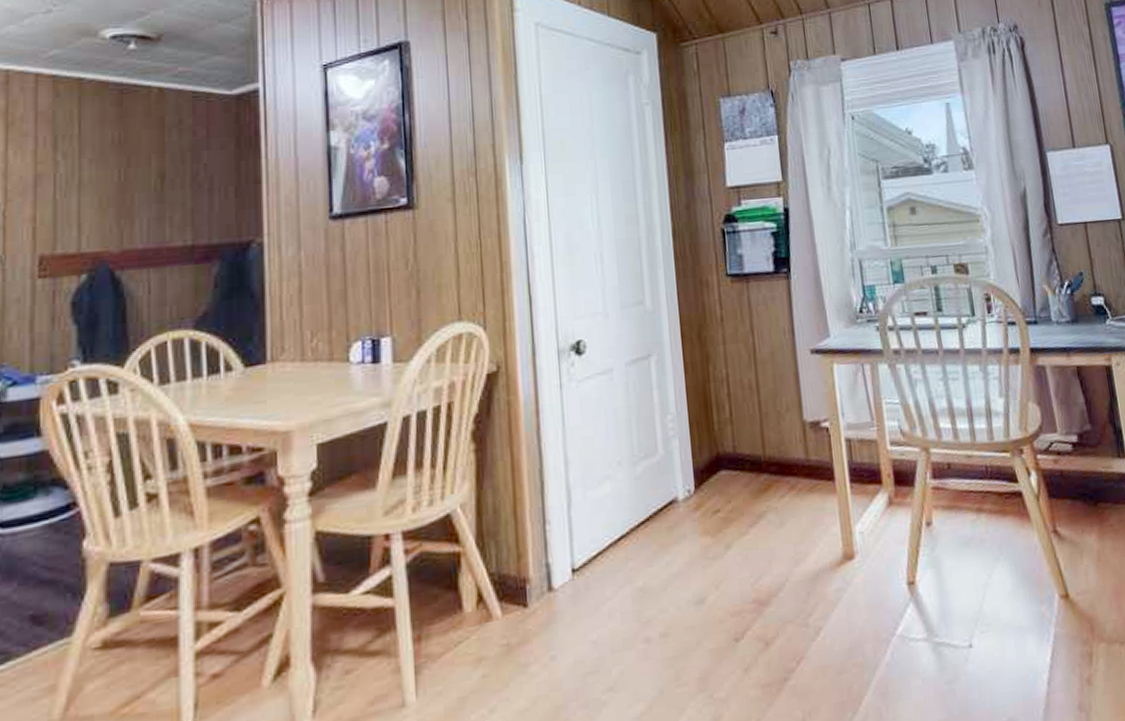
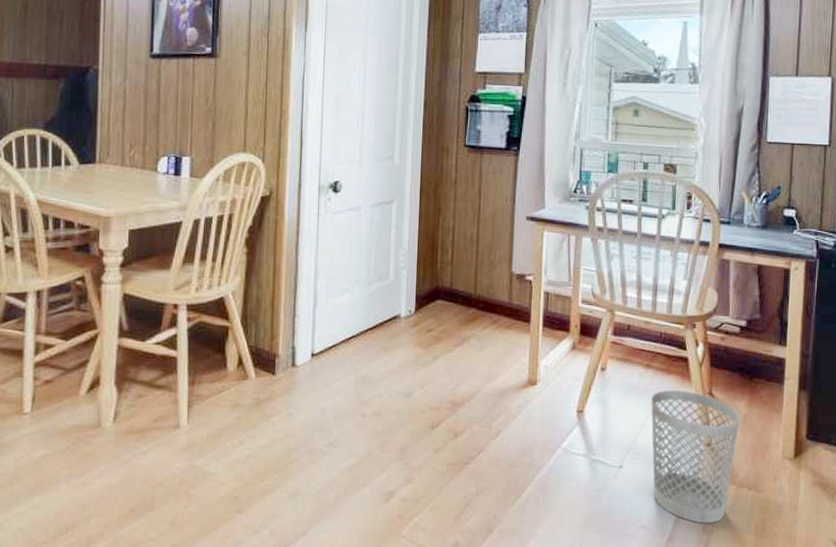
wastebasket: none [990,533,1101,702] -> present [651,389,740,524]

